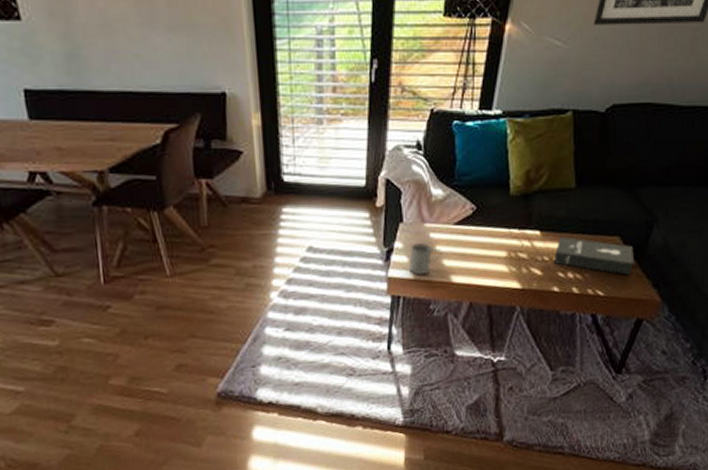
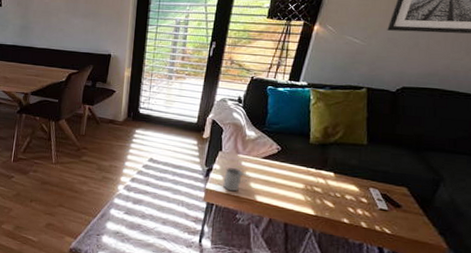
booklet: present [553,236,635,275] -> none [344,180,421,221]

